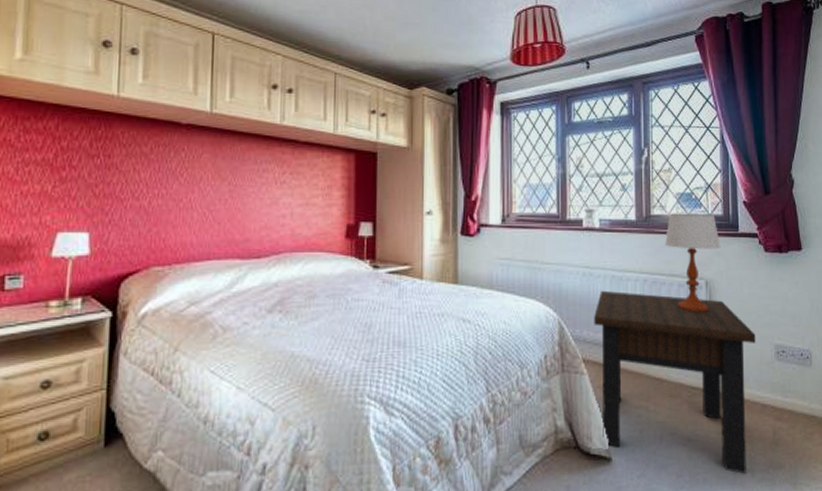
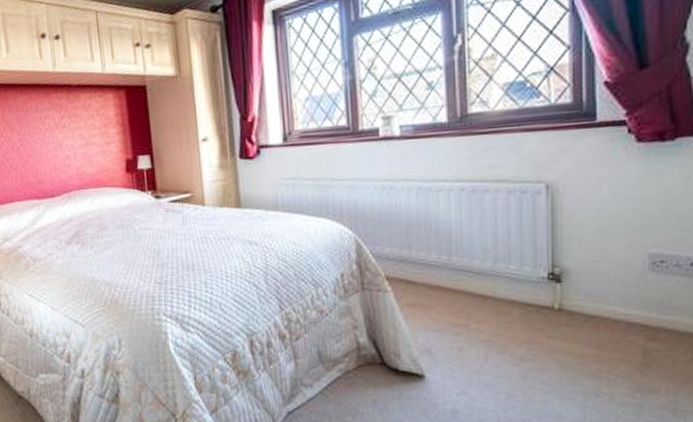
side table: present [594,290,756,474] -> none [397,203,620,397]
table lamp: present [665,213,721,313] -> none [488,102,569,222]

